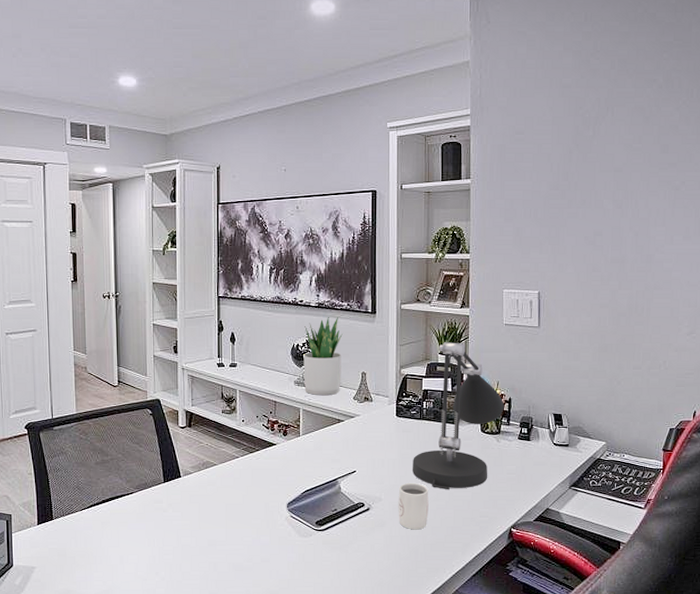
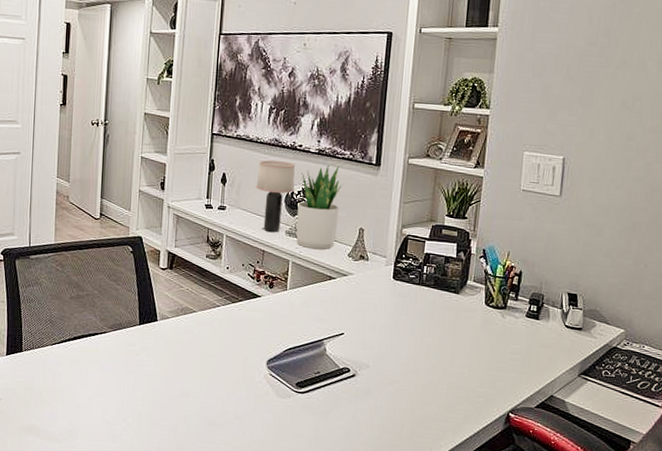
table lamp: none [263,317,299,384] -> present [255,160,295,233]
mug: present [398,483,429,530] -> none [386,352,422,404]
desk lamp: present [413,342,504,489] -> none [405,203,514,364]

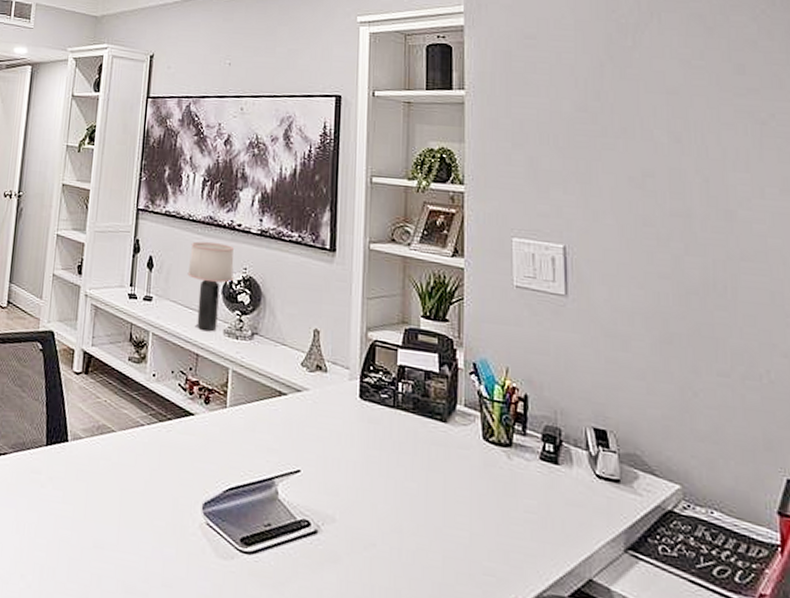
planter: present [296,165,342,250] -> none [236,249,291,356]

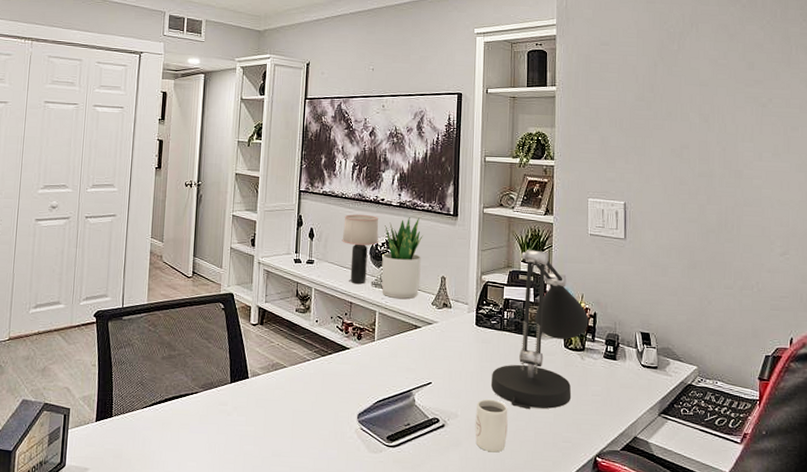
planter: none [236,249,291,356] -> present [381,217,423,299]
mug: none [359,501,405,579] -> present [475,399,508,453]
desk lamp: none [381,301,517,525] -> present [491,250,589,409]

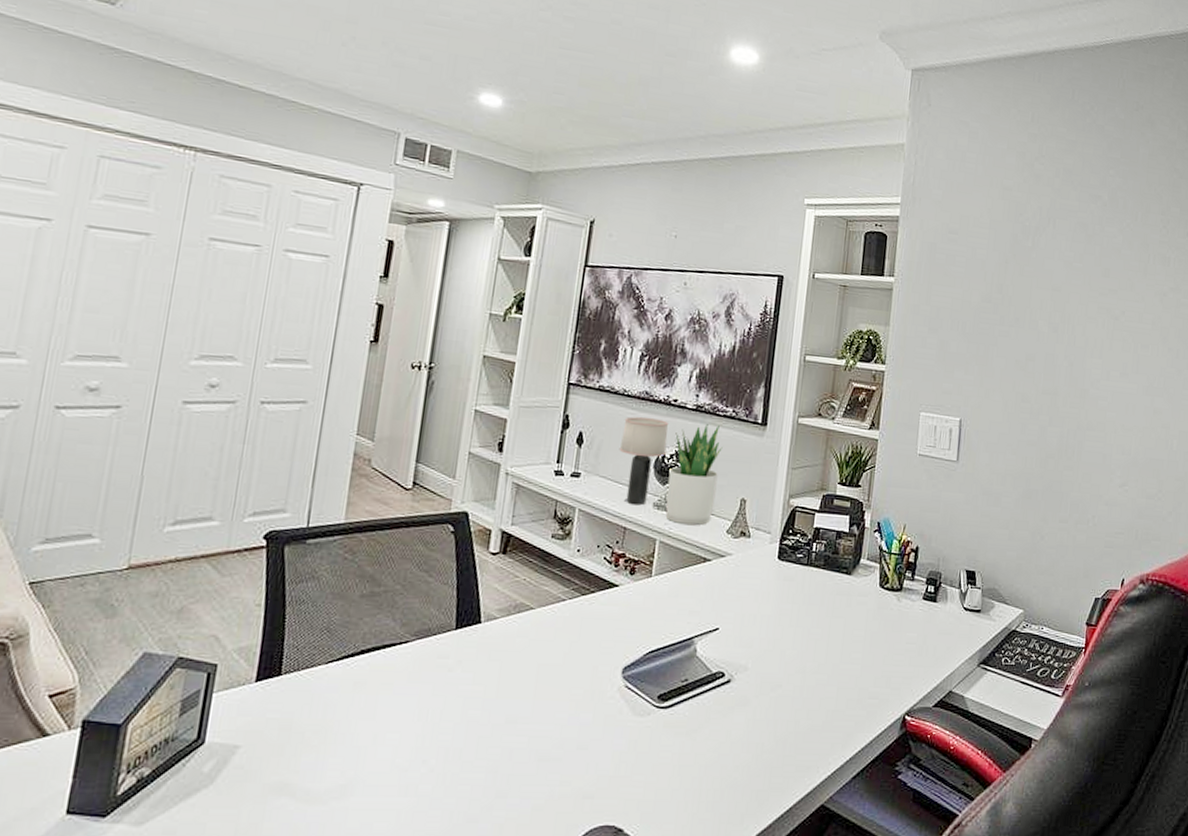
mug: present [475,399,508,453] -> none [767,648,809,713]
desk lamp: present [491,250,589,409] -> none [791,469,910,660]

